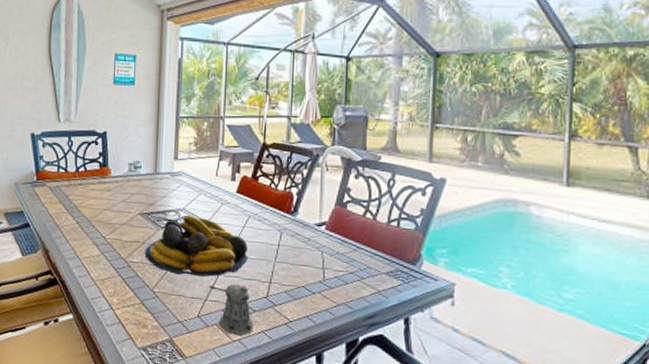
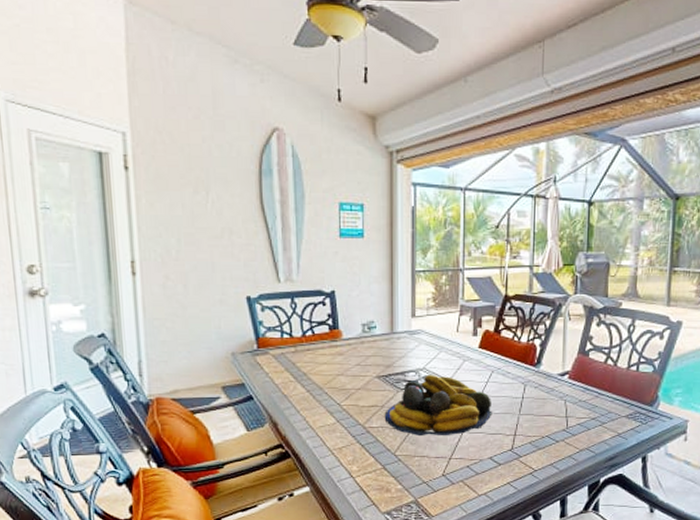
pepper shaker: present [209,284,254,337] -> none [453,440,499,490]

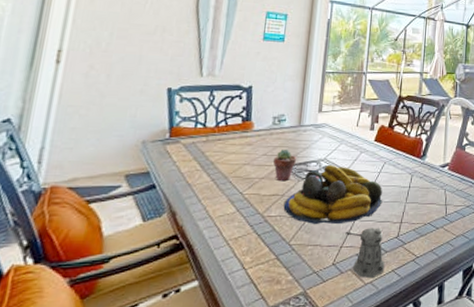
potted succulent: none [369,358,392,393] -> present [273,149,296,182]
pepper shaker: none [453,440,499,490] -> present [345,228,385,279]

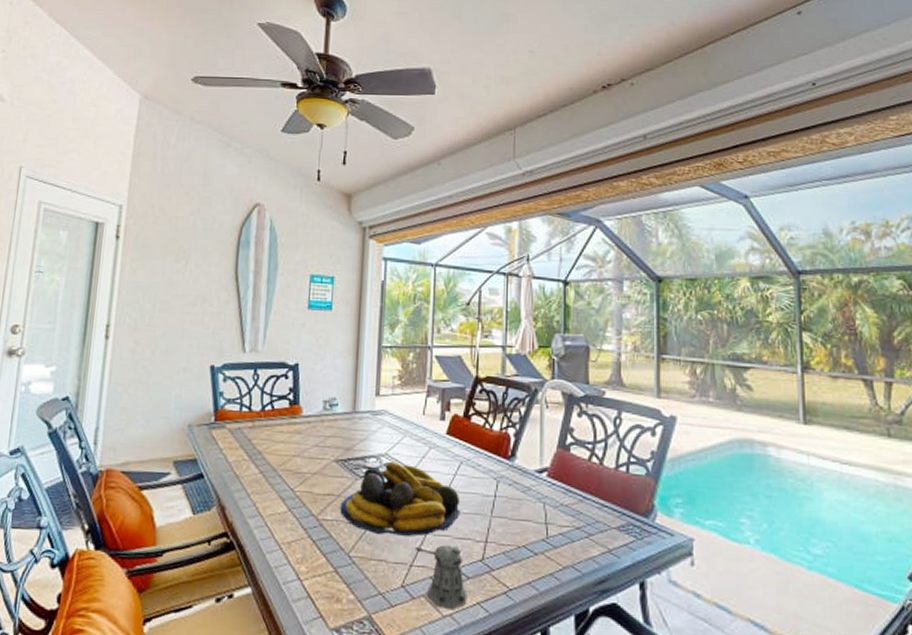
potted succulent: present [273,149,296,182] -> none [326,439,352,479]

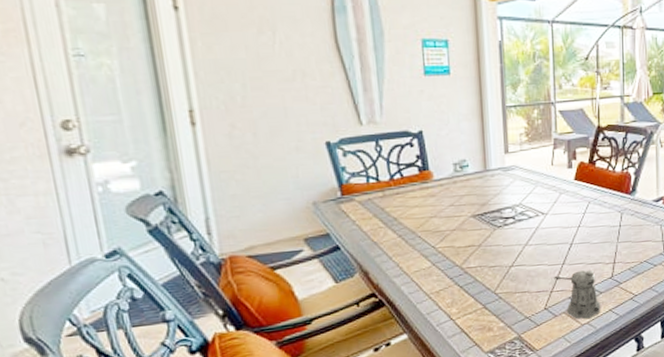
fruit bowl: present [340,462,461,537] -> none [482,210,591,272]

